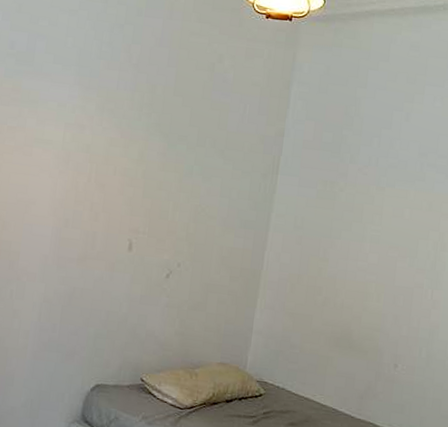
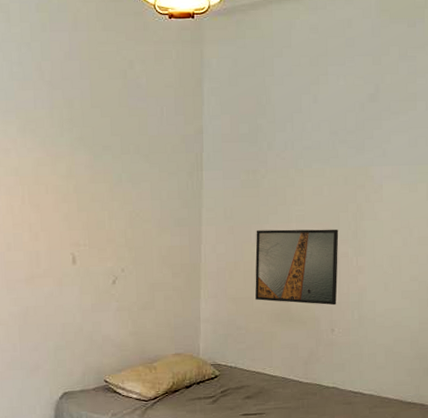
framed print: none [315,244,416,339] -> present [255,229,339,306]

